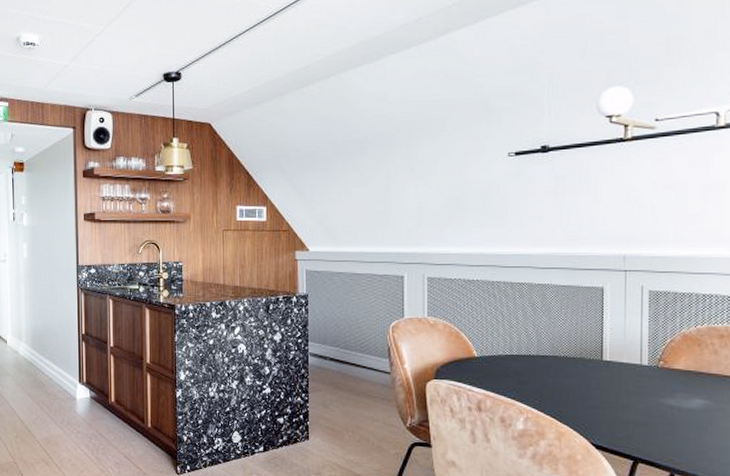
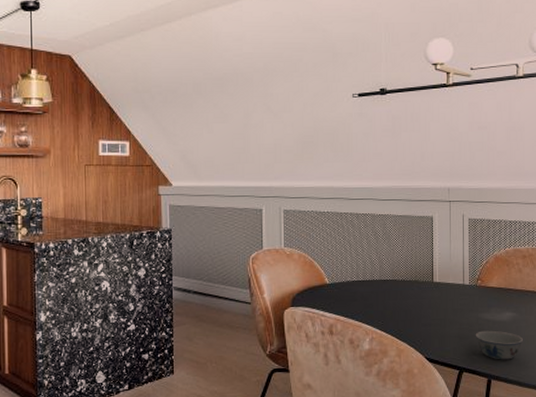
bowl: none [654,418,718,454] -> present [475,330,523,360]

